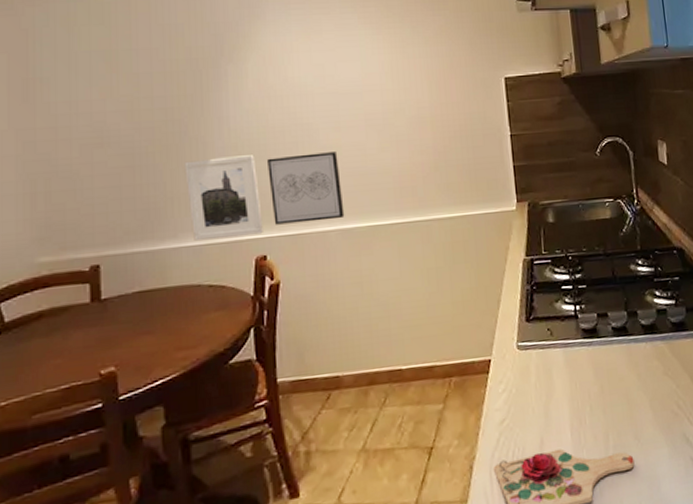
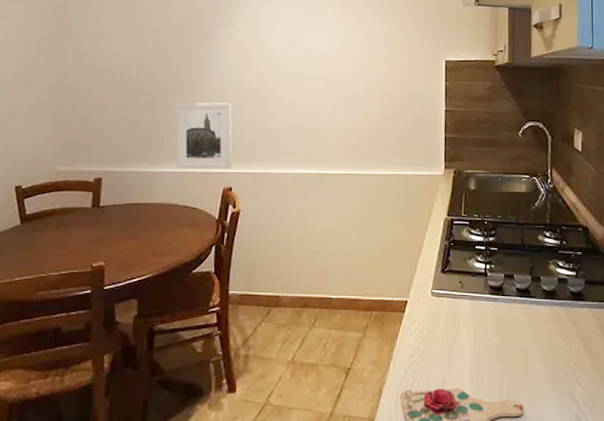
wall art: present [267,152,345,225] -> none [241,107,299,164]

